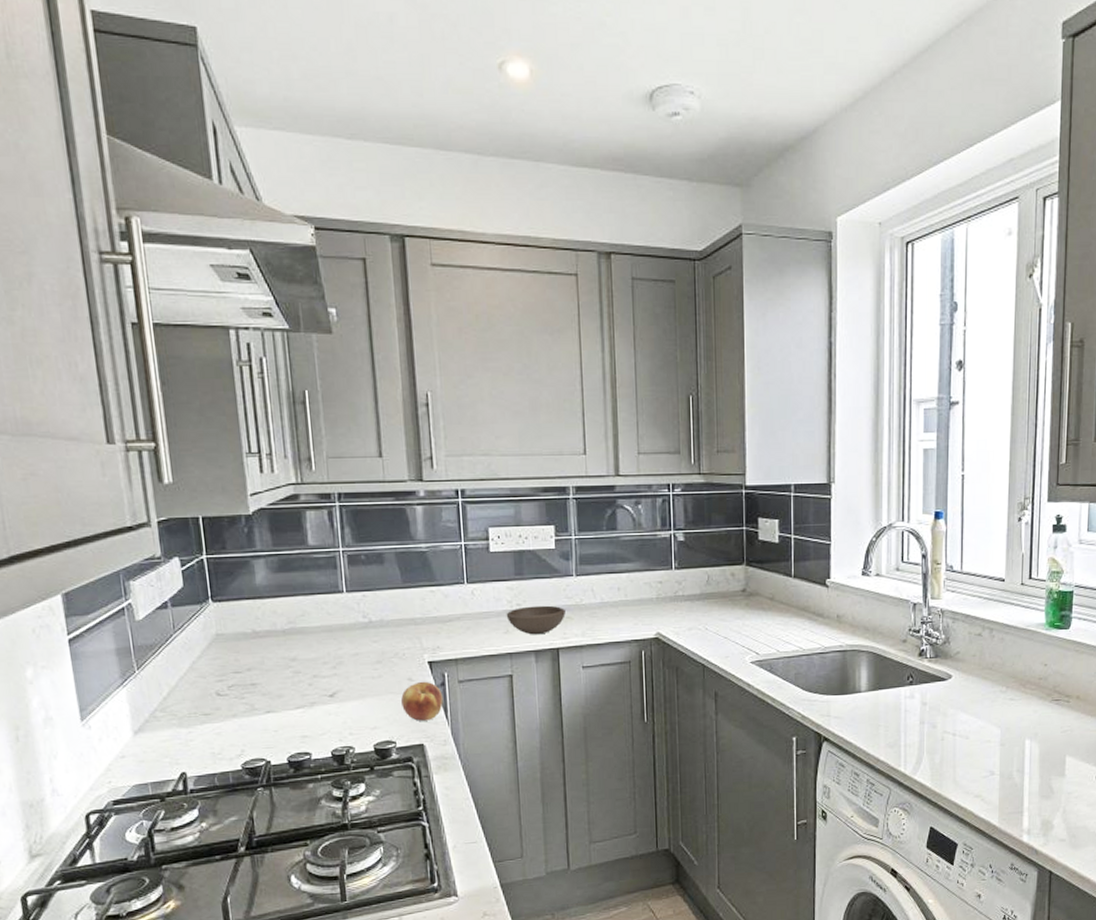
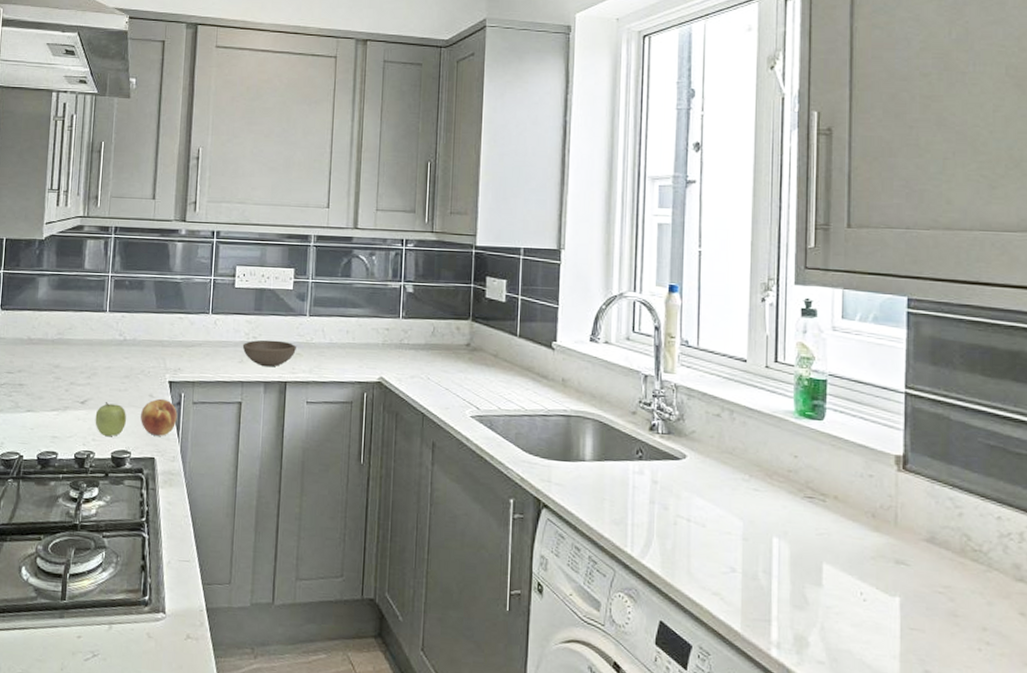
fruit: none [348,692,386,729] -> present [95,402,126,437]

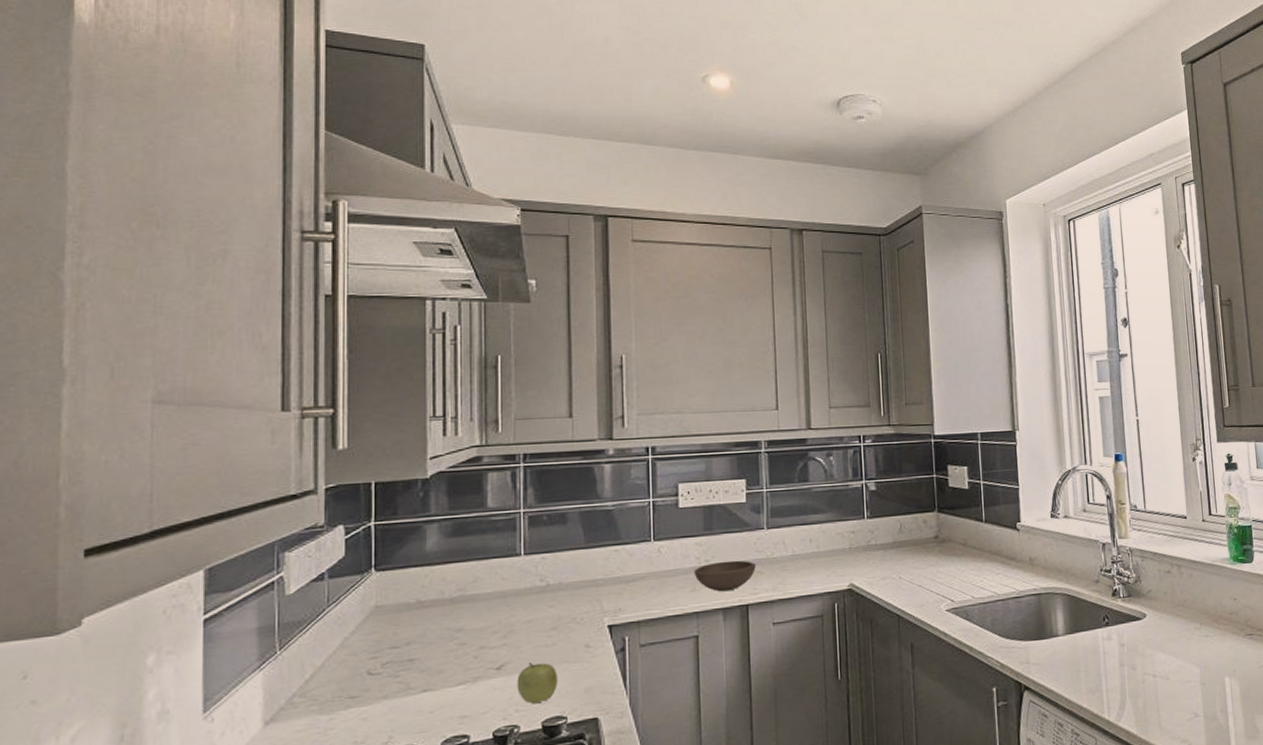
fruit: present [141,398,178,436] -> none [576,647,622,692]

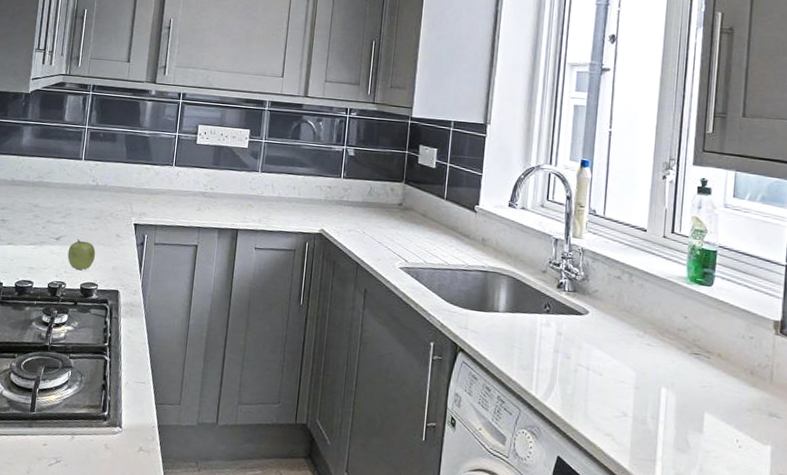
bowl: present [693,560,756,592] -> none [200,191,248,216]

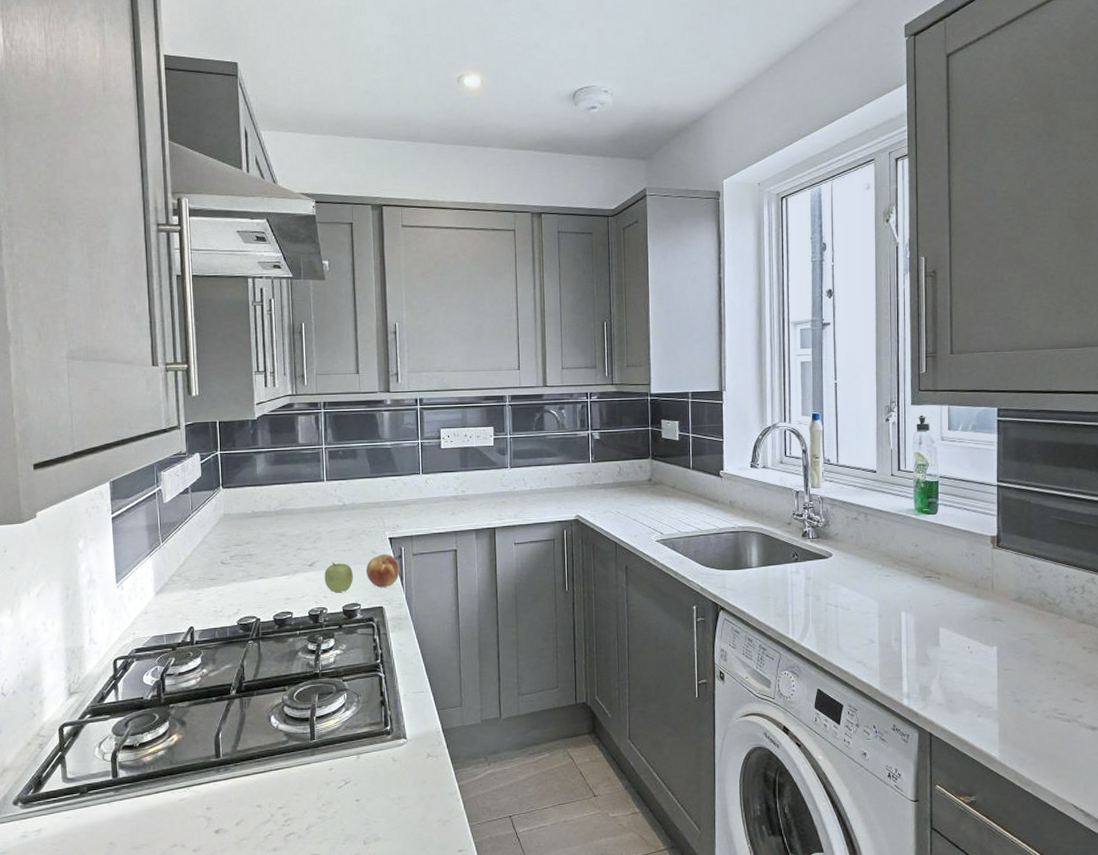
fruit: none [108,238,141,272] -> present [366,554,400,587]

